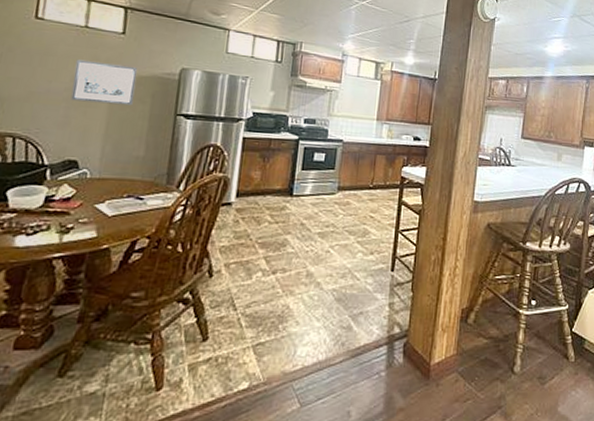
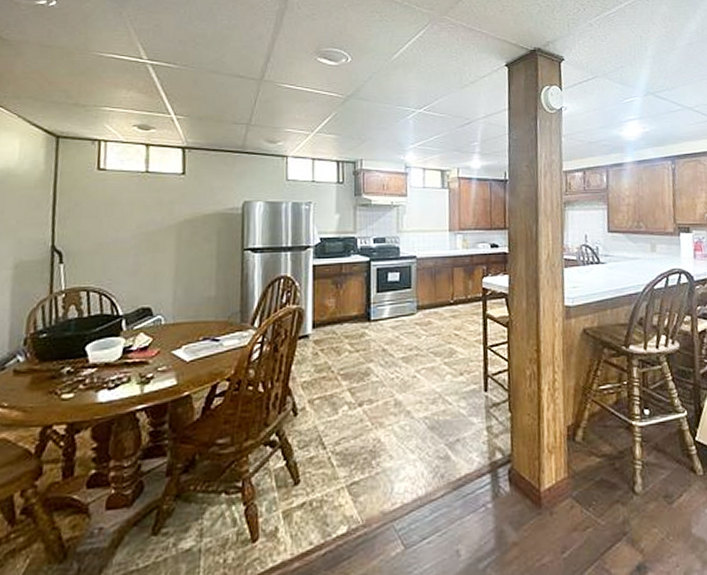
wall art: present [70,59,138,106] -> none [139,205,201,247]

